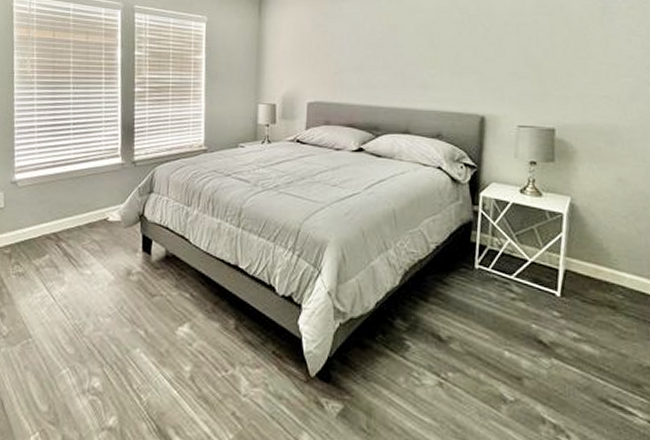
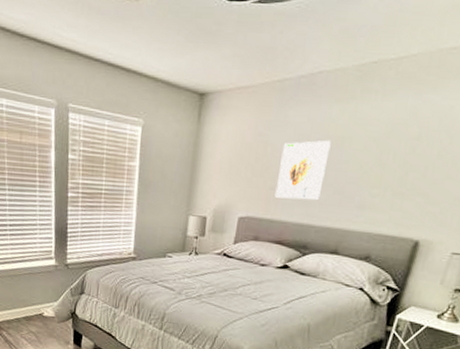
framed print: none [340,27,385,83] -> present [274,140,331,201]

